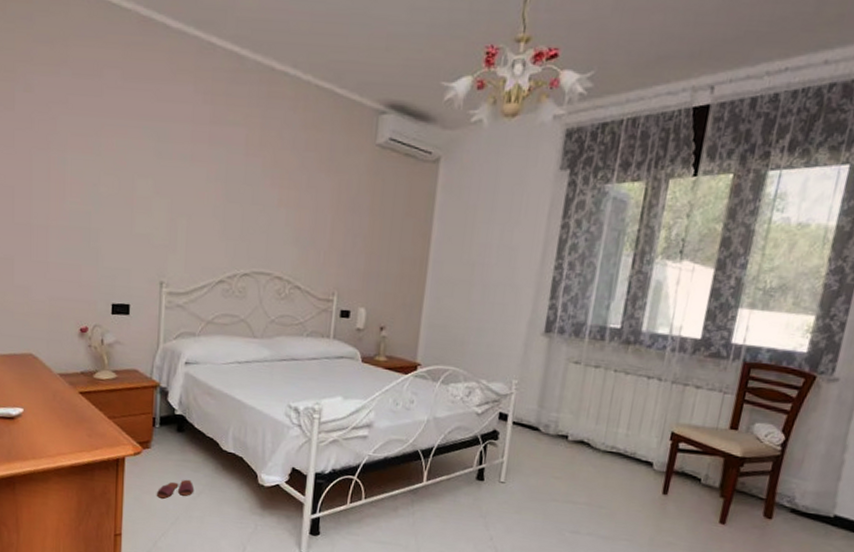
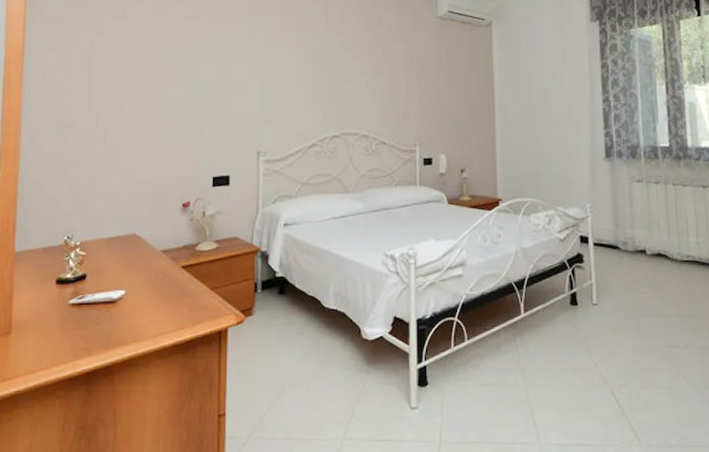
slippers: present [157,479,195,499] -> none [261,343,299,368]

